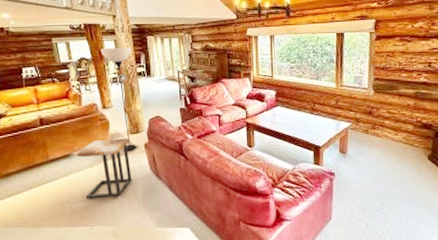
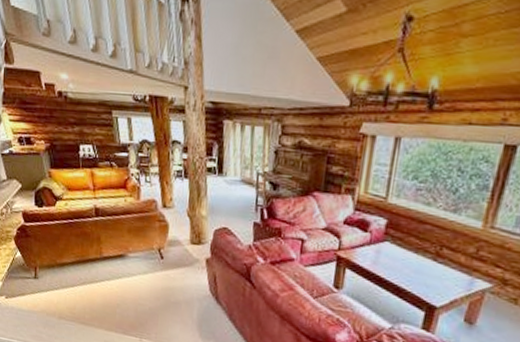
side table: present [77,138,132,200] -> none [131,244,190,315]
floor lamp: present [100,46,137,152] -> none [166,130,204,265]

